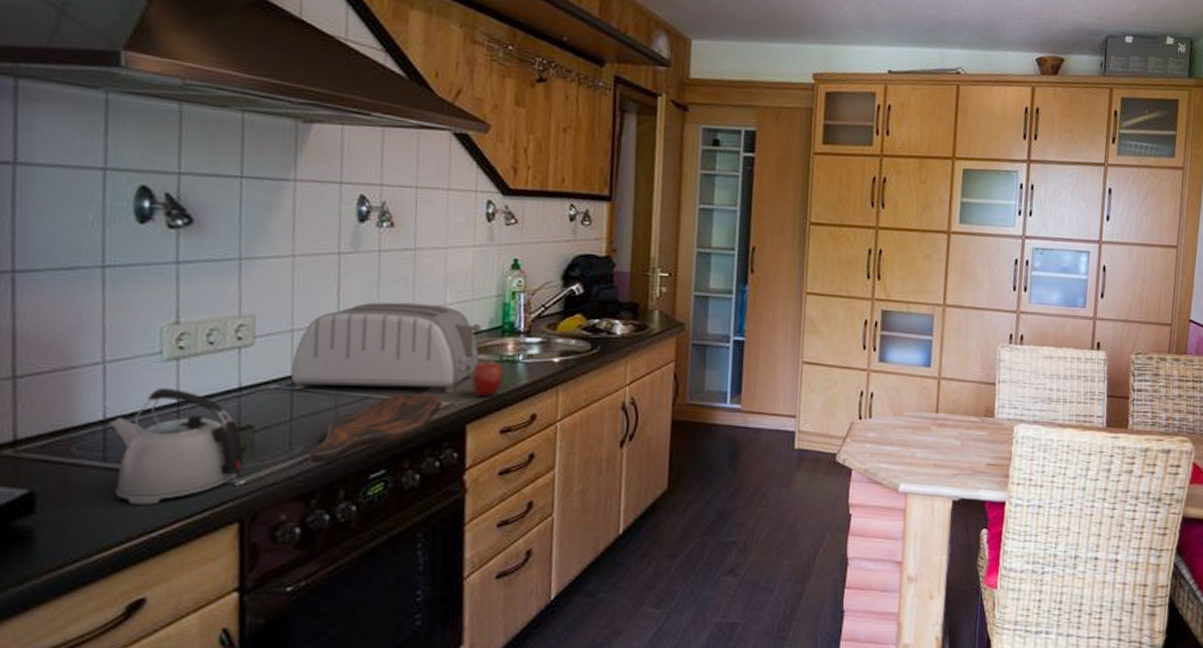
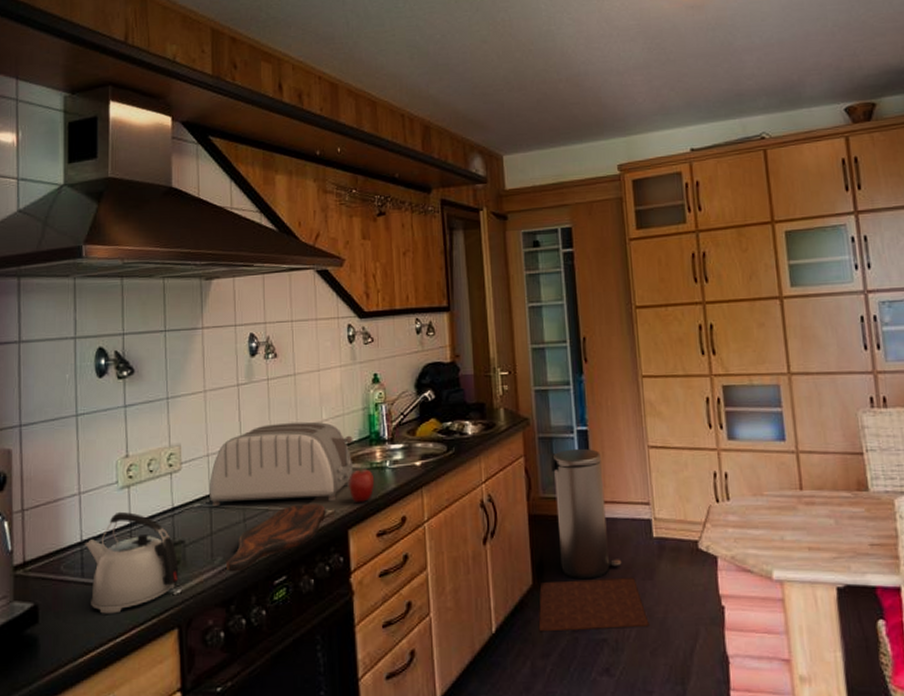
doormat: none [668,485,779,534] -> present [538,578,649,632]
pedal bin: none [699,358,761,486] -> present [549,448,622,580]

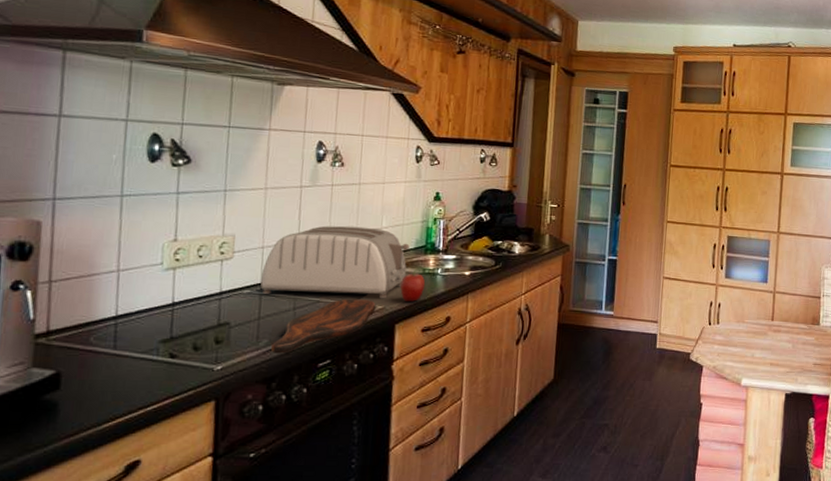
kettle: present [85,511,179,614] -> none [120,291,222,385]
doormat: present [538,578,649,632] -> none [553,377,643,417]
pedal bin: present [549,448,622,580] -> none [579,273,629,378]

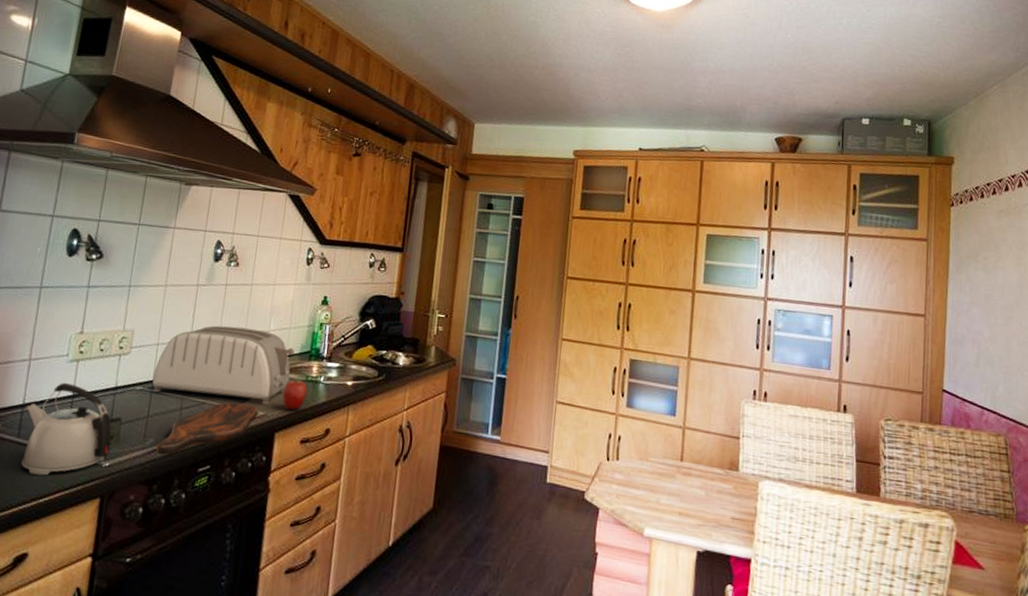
kettle: none [120,291,222,385] -> present [21,382,112,476]

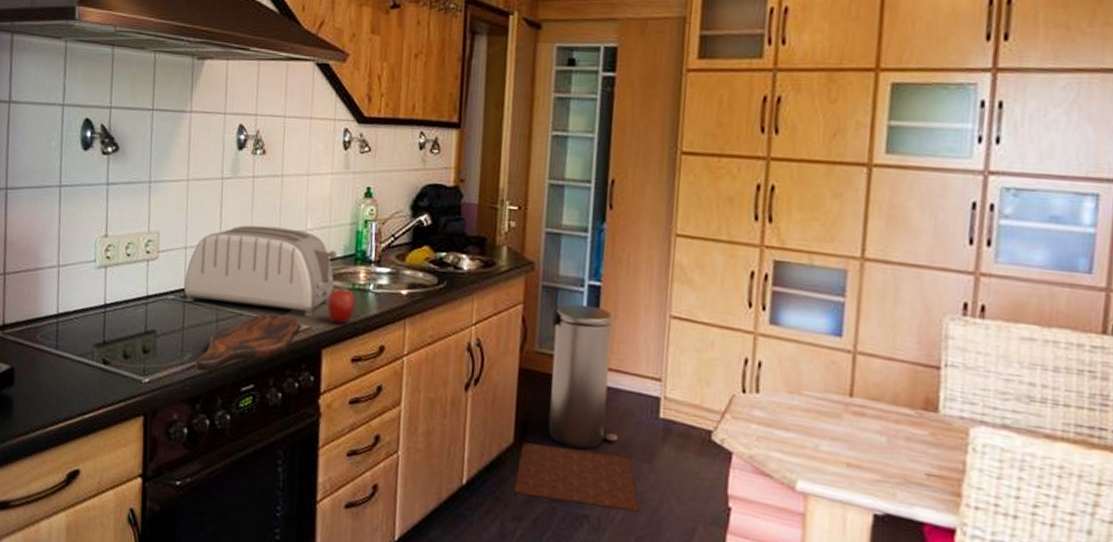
kettle: present [21,382,112,476] -> none [60,290,149,391]
doormat: none [431,507,530,561] -> present [513,442,640,512]
pedal bin: none [461,392,515,512] -> present [548,304,618,450]

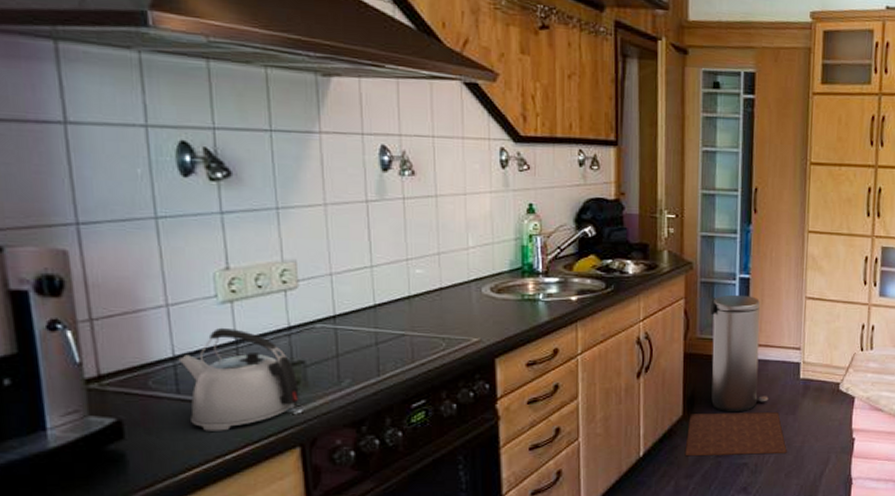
kettle: none [60,290,149,391] -> present [178,327,300,431]
toaster: present [184,225,337,317] -> none [334,246,503,330]
cutting board: present [195,313,301,372] -> none [356,331,471,394]
fruit: present [327,283,356,324] -> none [497,295,526,334]

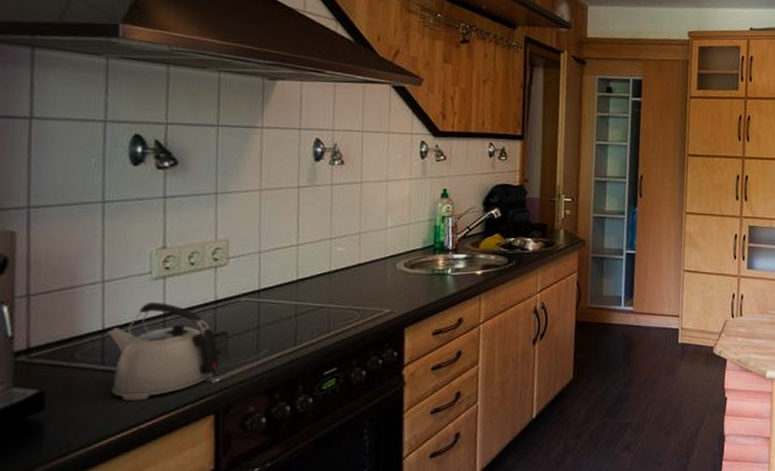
doormat: present [685,413,787,457] -> none [574,375,667,418]
pedal bin: present [709,294,769,413] -> none [599,268,650,375]

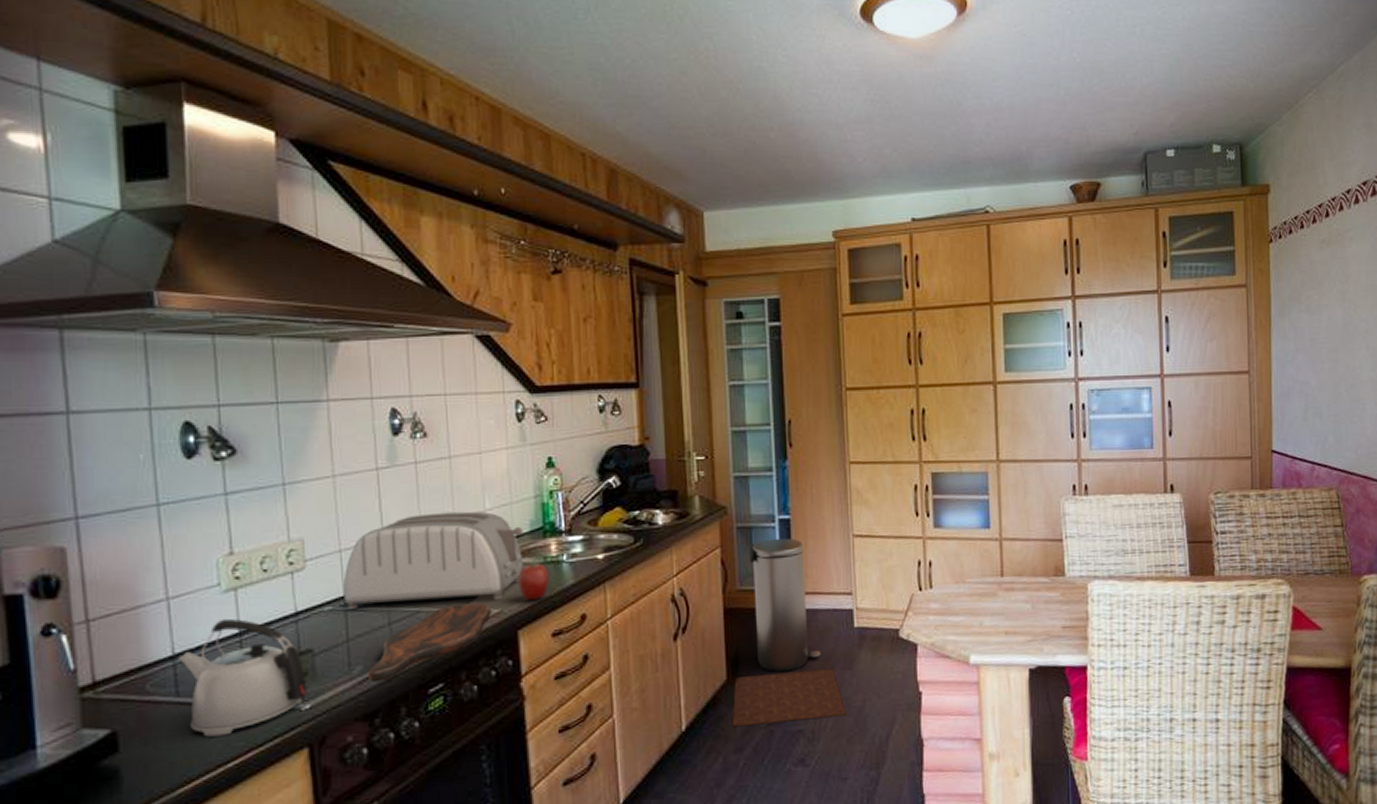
toaster: none [259,227,417,302] -> present [343,511,524,611]
cutting board: none [273,303,384,363] -> present [368,603,491,682]
fruit: none [408,270,436,305] -> present [518,559,550,602]
doormat: none [574,375,667,418] -> present [732,668,847,728]
pedal bin: none [599,268,650,375] -> present [748,538,821,673]

